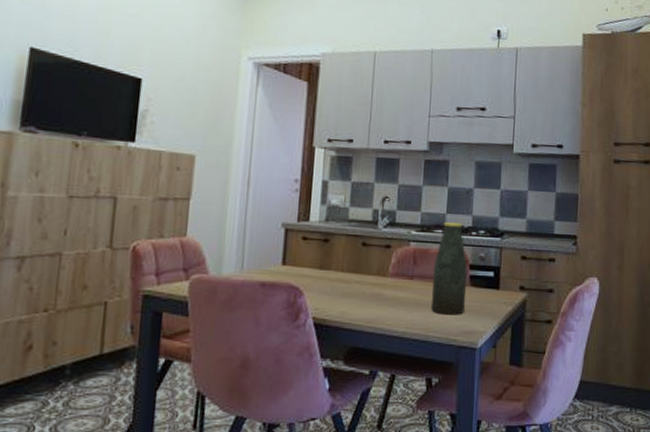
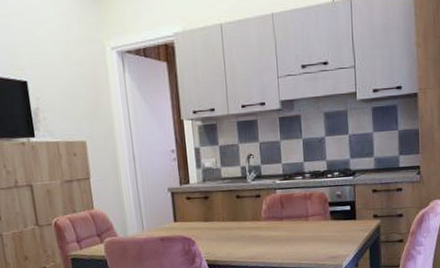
bottle: present [432,222,467,315] -> none [298,168,329,246]

